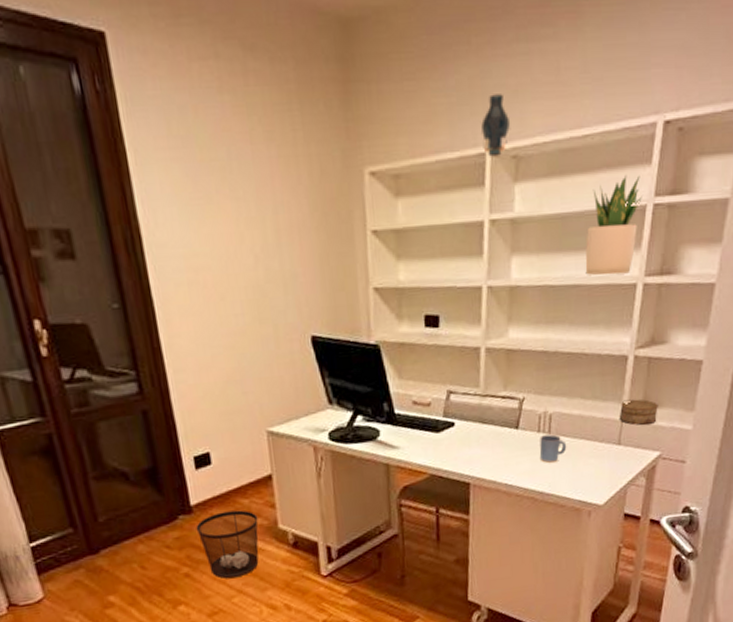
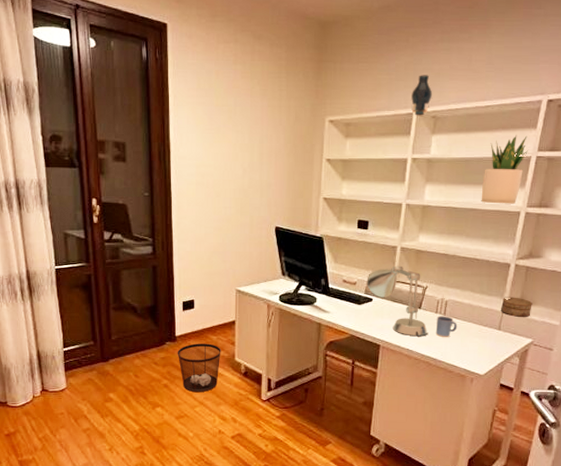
desk lamp: none [444,373,531,466] -> present [366,265,429,337]

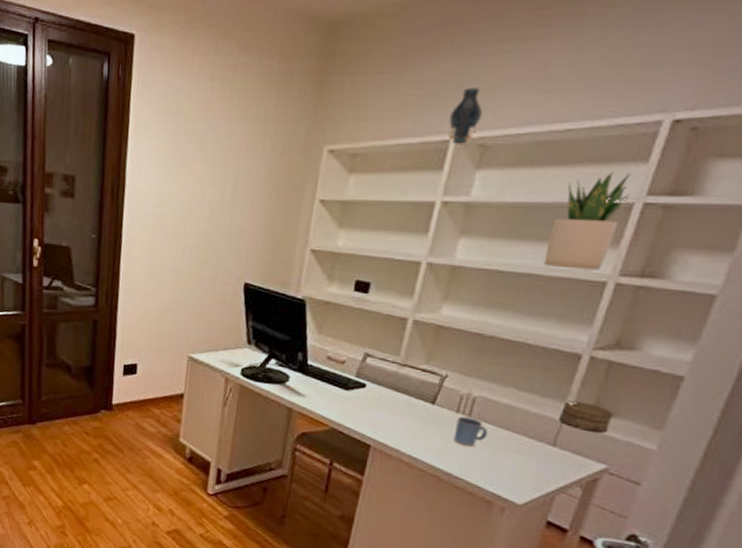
waste bin: present [177,343,221,393] -> none [112,415,164,474]
desk lamp: present [366,265,429,337] -> none [359,344,443,442]

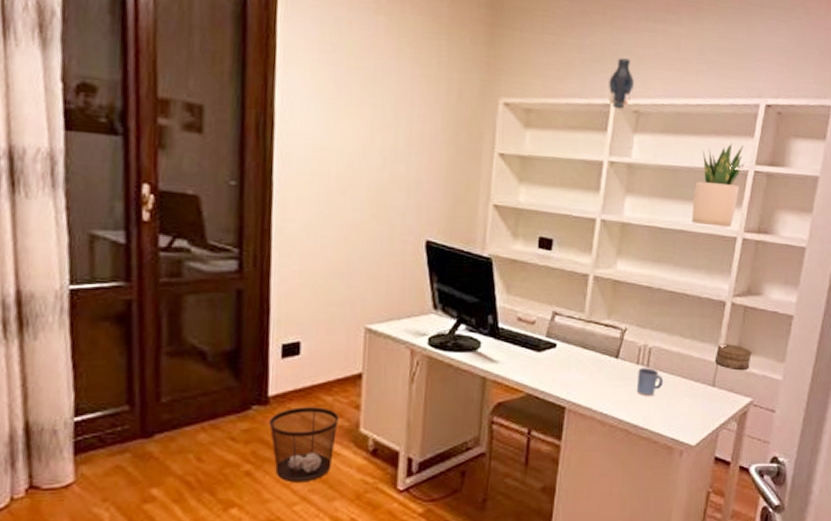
waste bin: none [112,415,164,474] -> present [269,407,339,483]

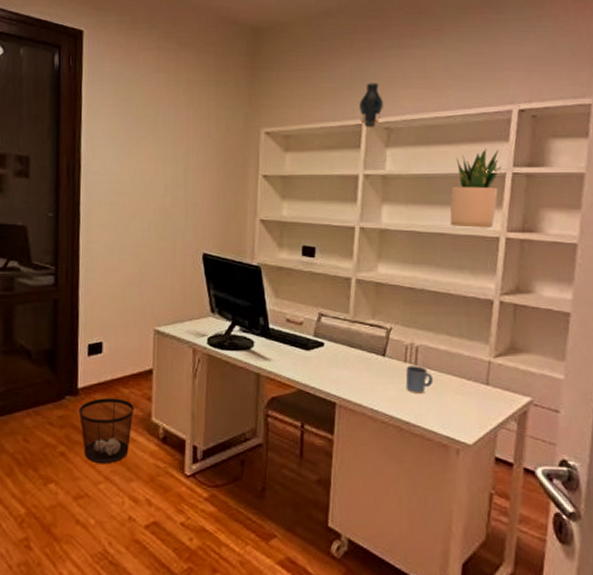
decorative box: present [714,344,752,370] -> none [486,342,527,368]

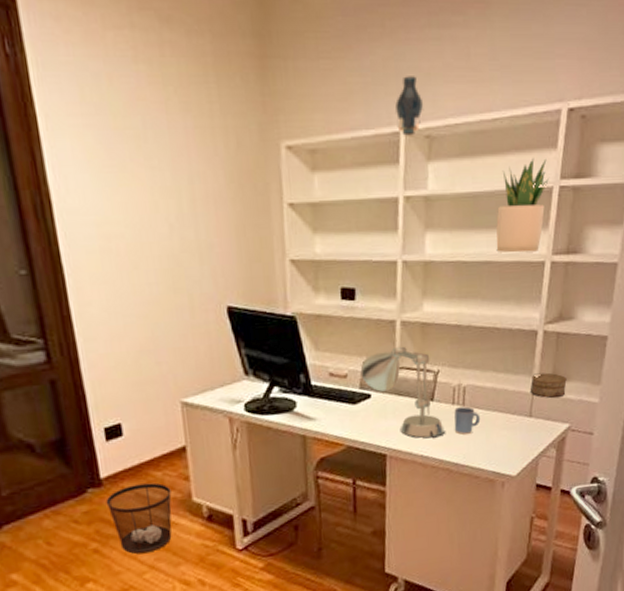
desk lamp: none [315,301,397,393] -> present [360,346,446,438]
decorative box: none [486,342,527,368] -> present [530,373,567,398]

